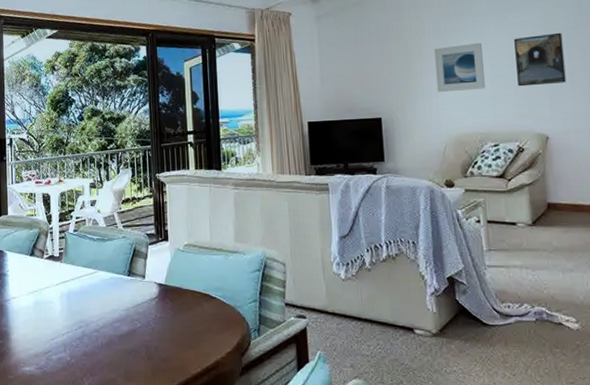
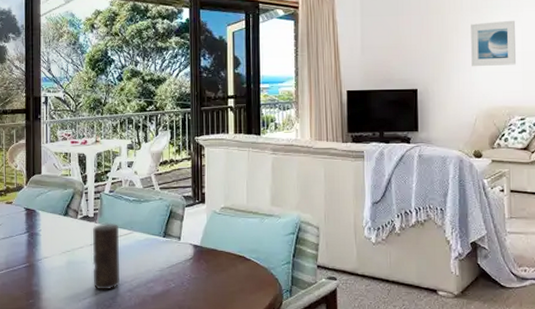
candle: none [59,263,86,330] -> present [92,224,119,290]

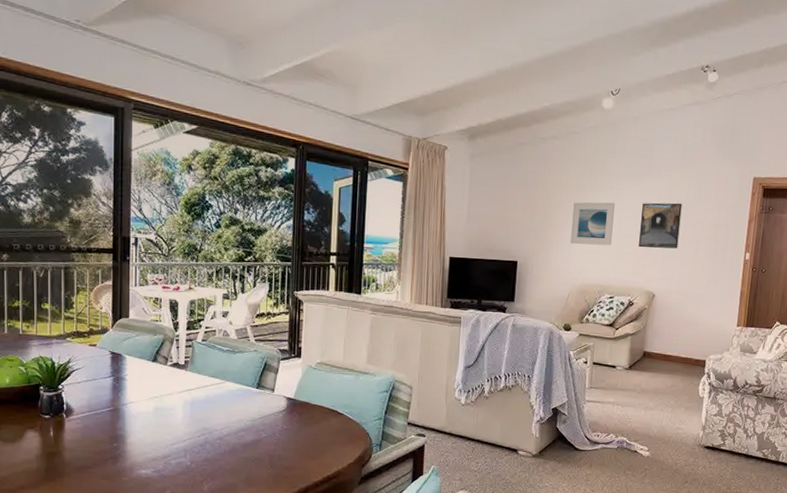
candle: present [92,224,119,290] -> none [181,371,210,437]

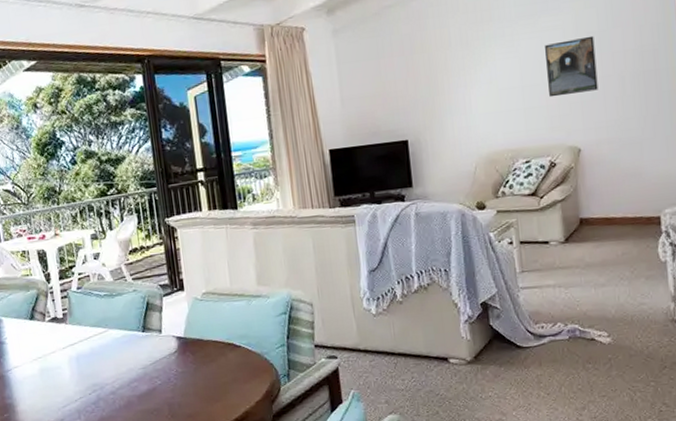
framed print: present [570,202,615,246] -> none [462,50,516,109]

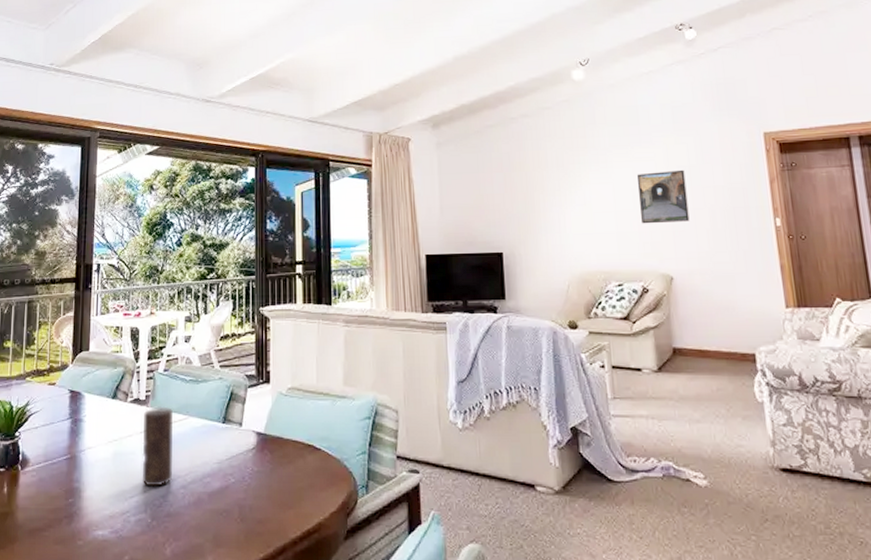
candle: none [64,322,100,396] -> present [142,407,173,487]

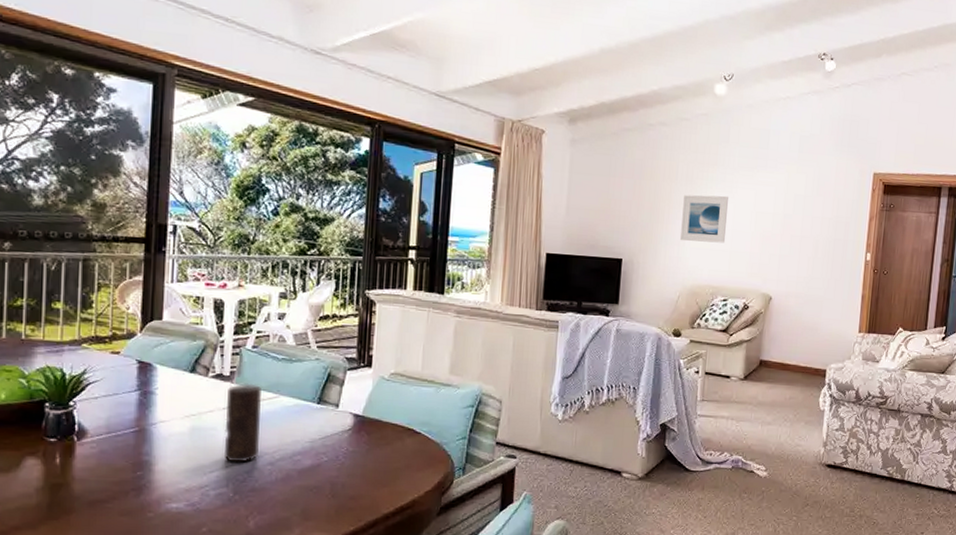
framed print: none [557,176,609,228] -> present [680,194,728,243]
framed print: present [637,169,690,224] -> none [754,197,800,248]

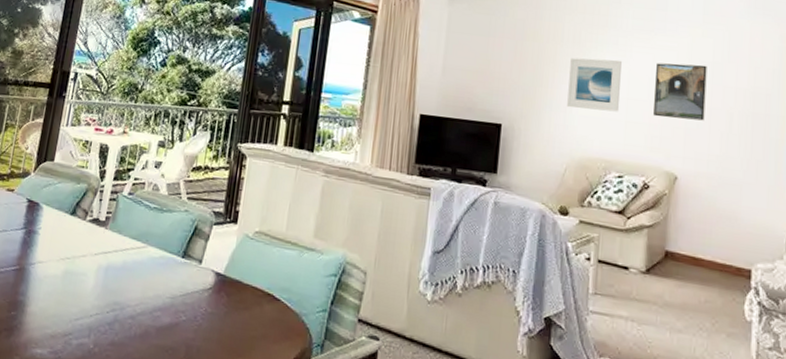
candle: present [223,384,261,463] -> none [90,230,132,314]
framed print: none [754,197,800,248] -> present [653,62,707,121]

